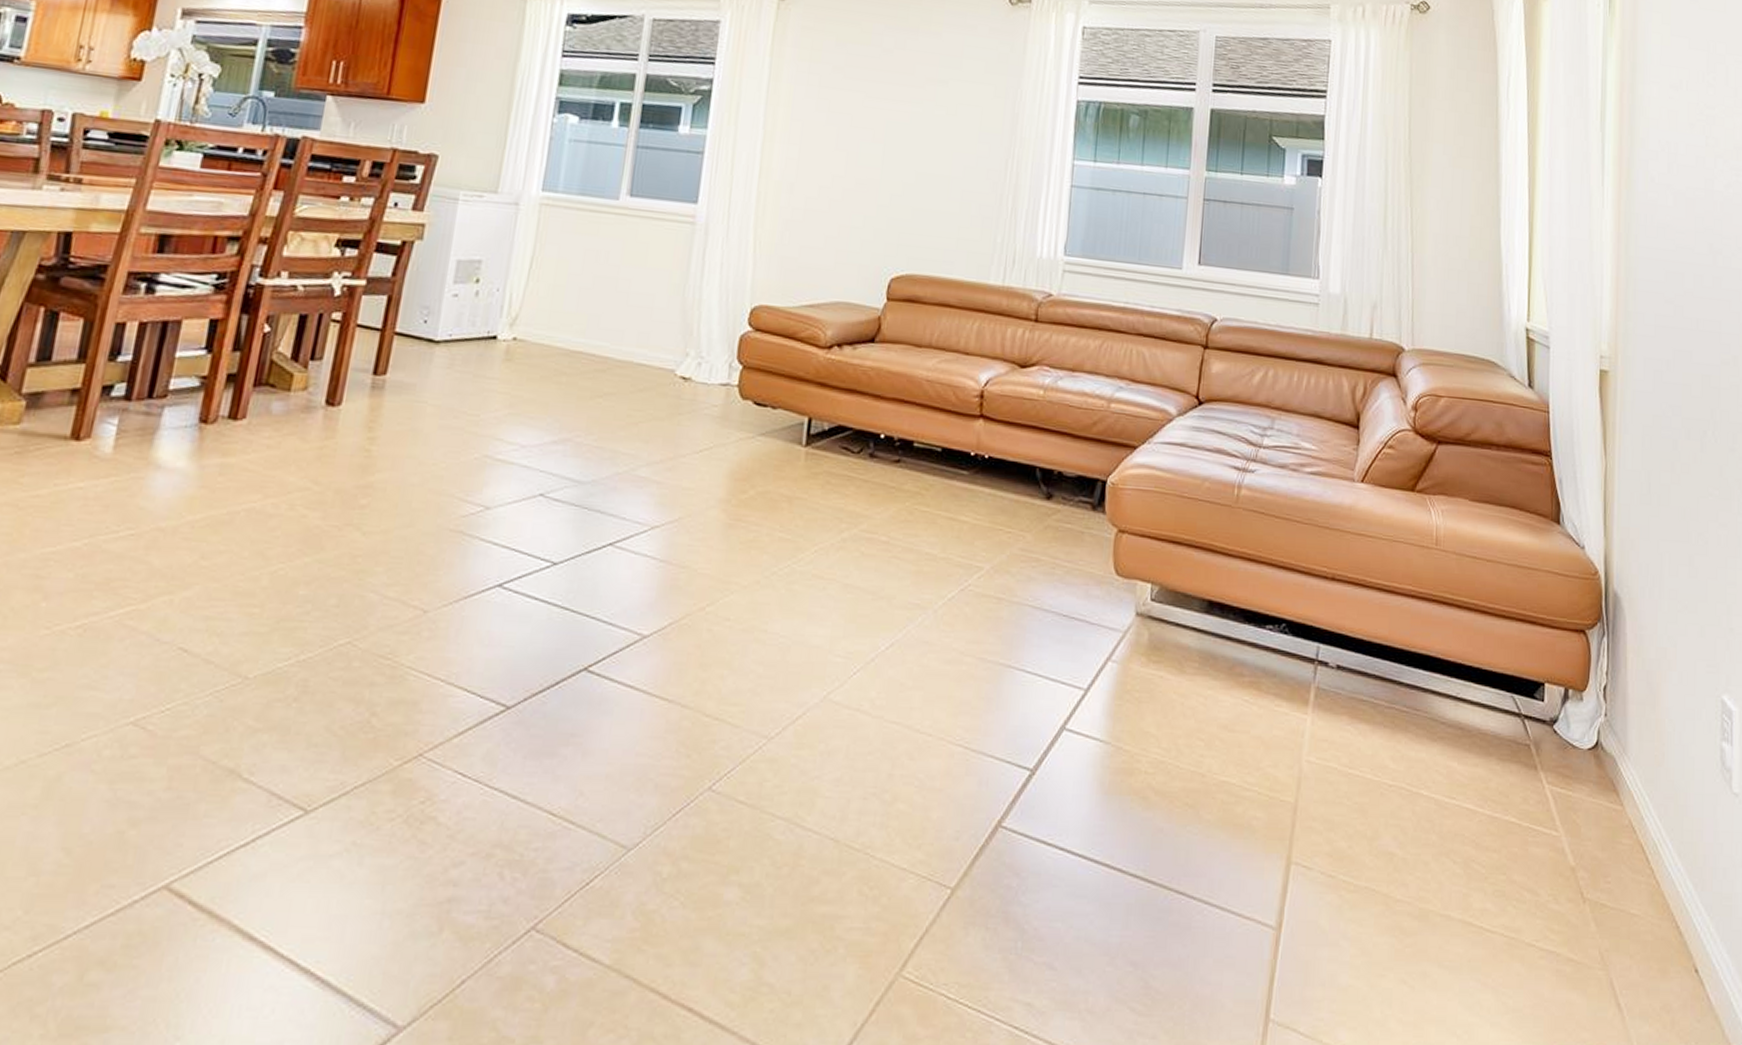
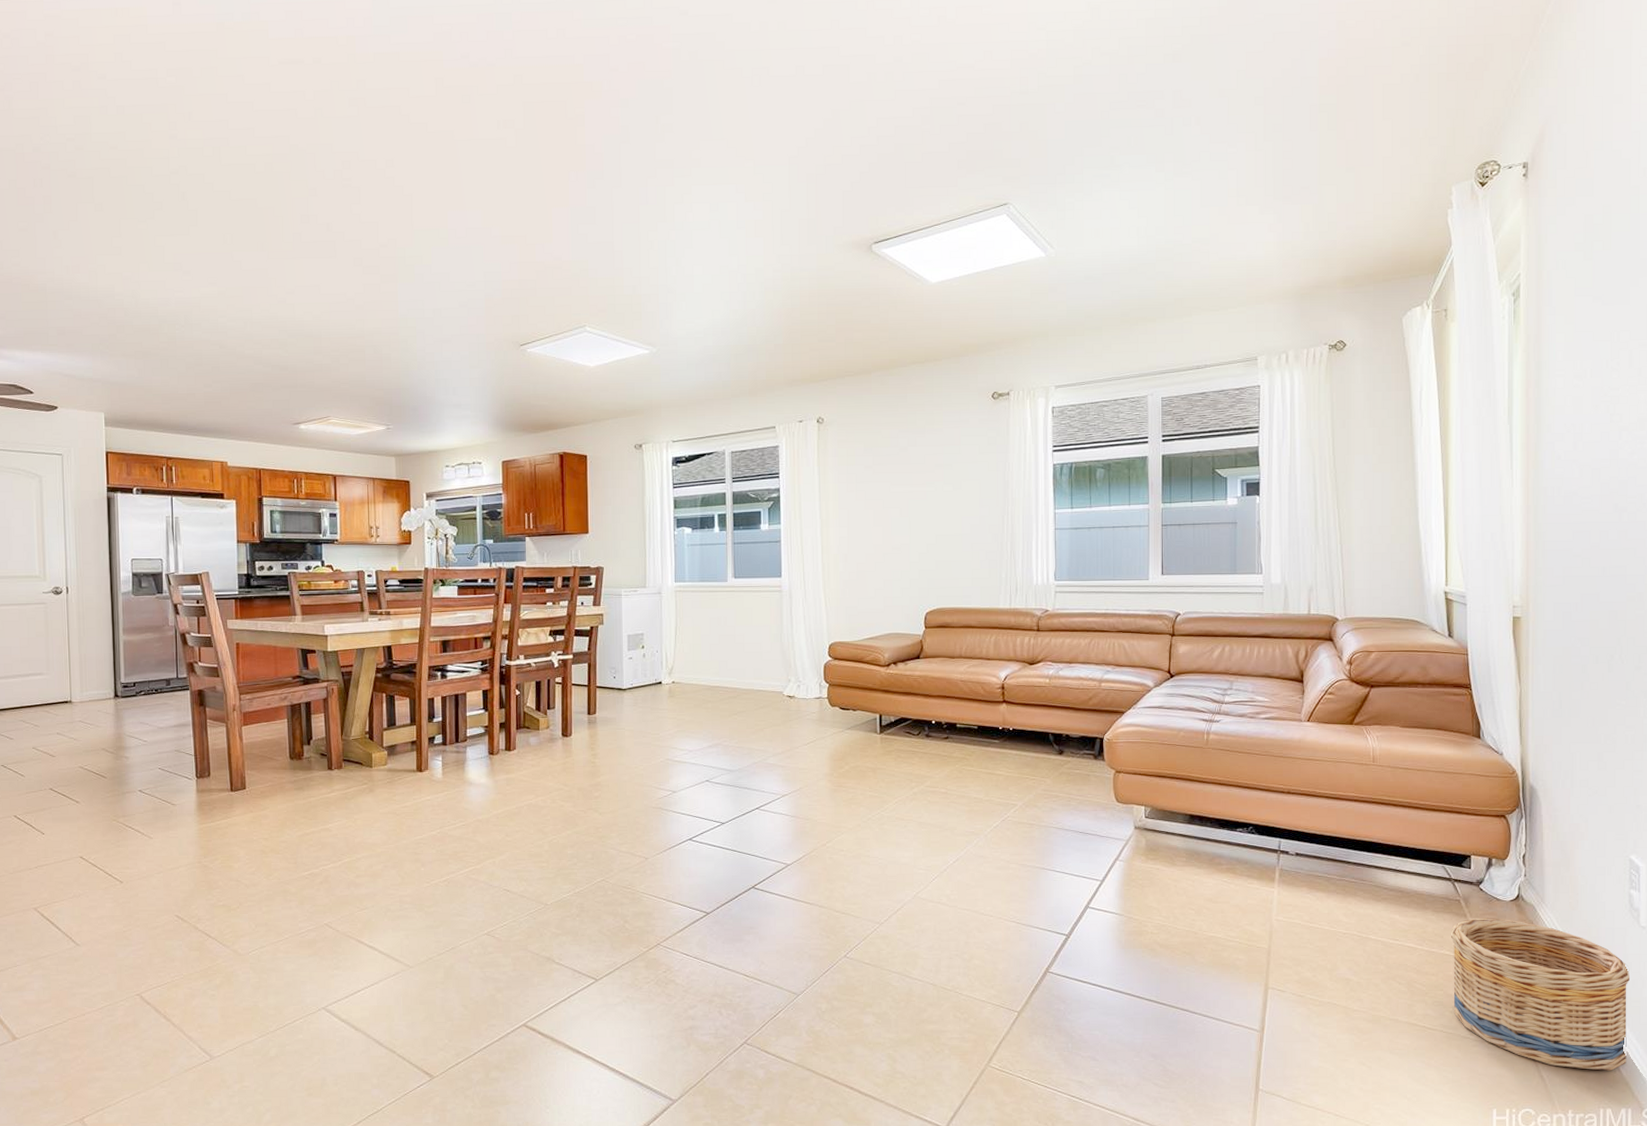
basket: none [1518,771,1721,998] -> present [1451,918,1630,1071]

